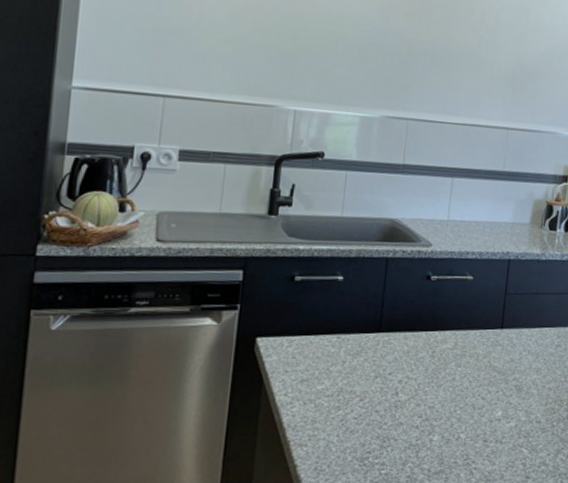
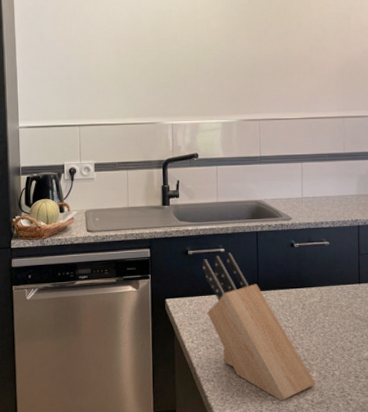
knife block: none [309,282,437,471] -> present [202,252,316,401]

